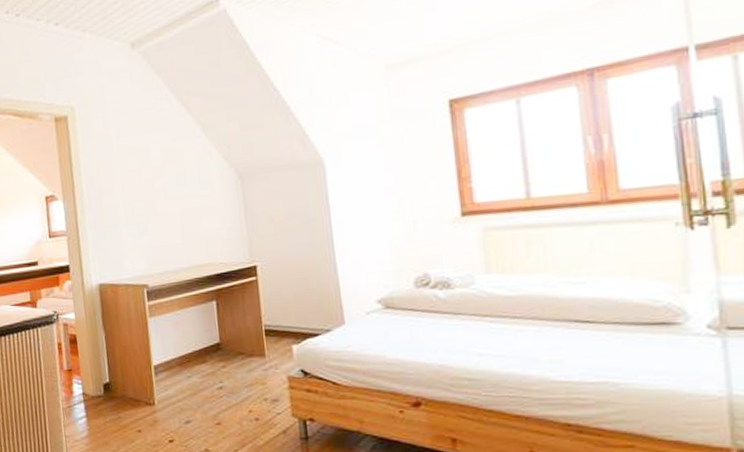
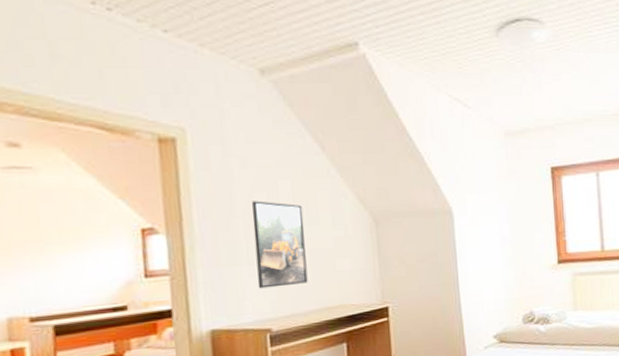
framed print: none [128,165,179,247] -> present [251,200,308,289]

